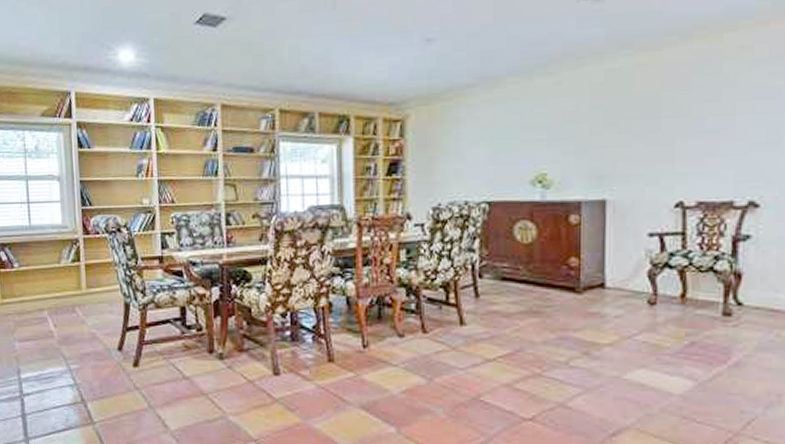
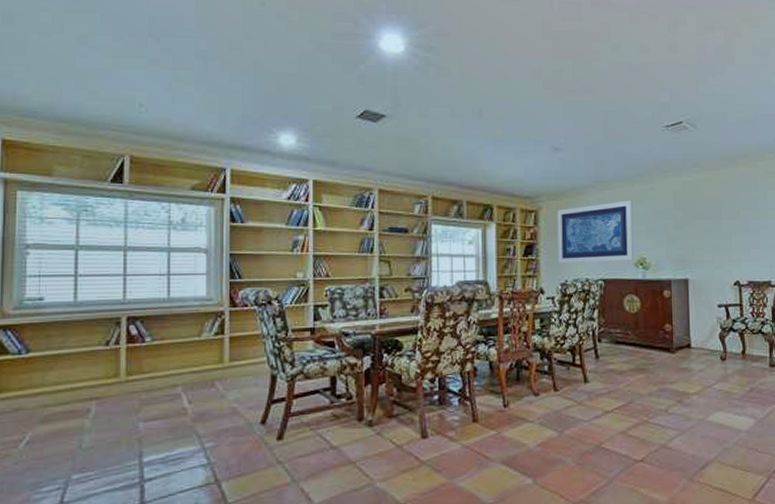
wall art: none [429,100,530,183] -> present [557,200,634,263]

